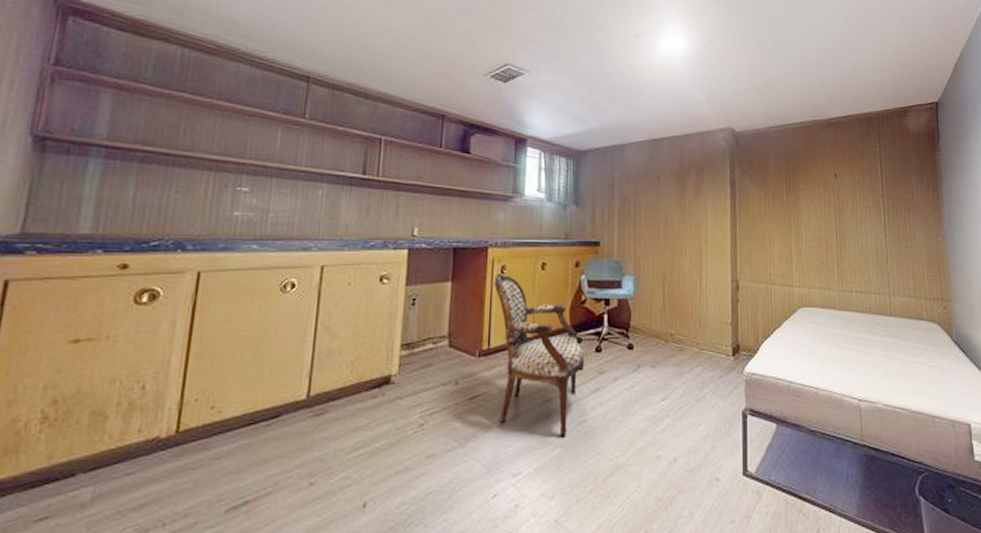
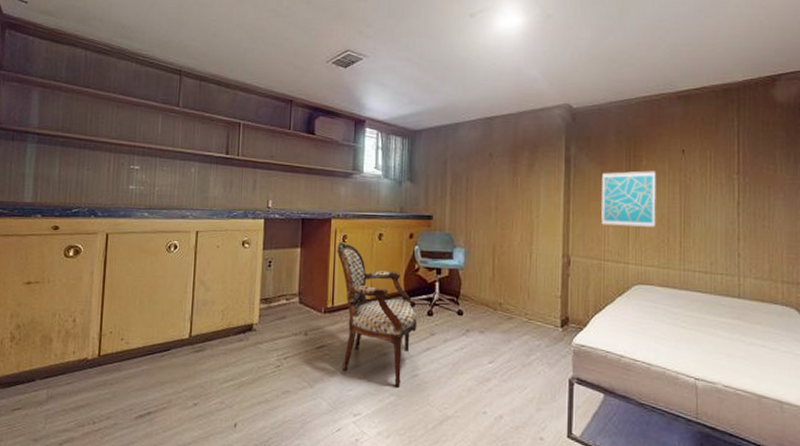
wall art: none [765,193,816,250] -> present [601,170,656,228]

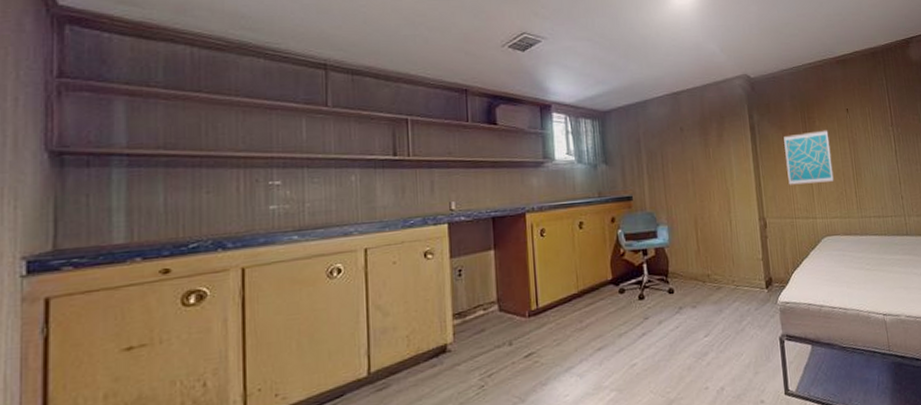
armchair: present [337,242,418,388] -> none [535,237,630,382]

